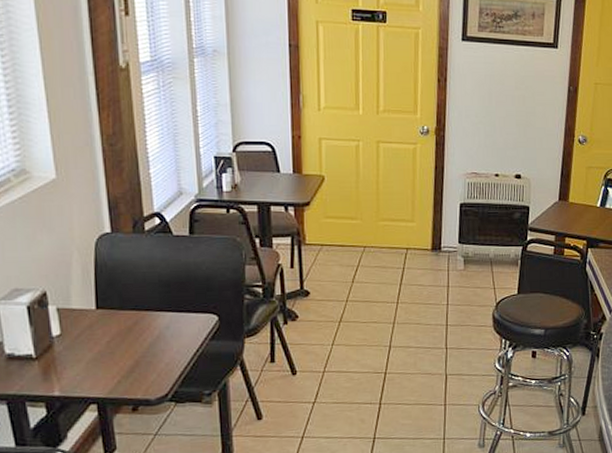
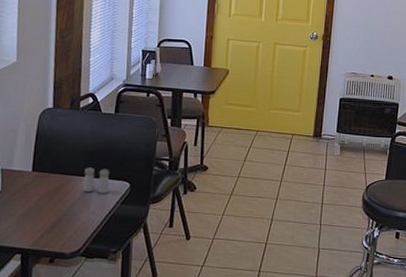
salt and pepper shaker: none [161,300,194,330] -> present [83,167,110,194]

